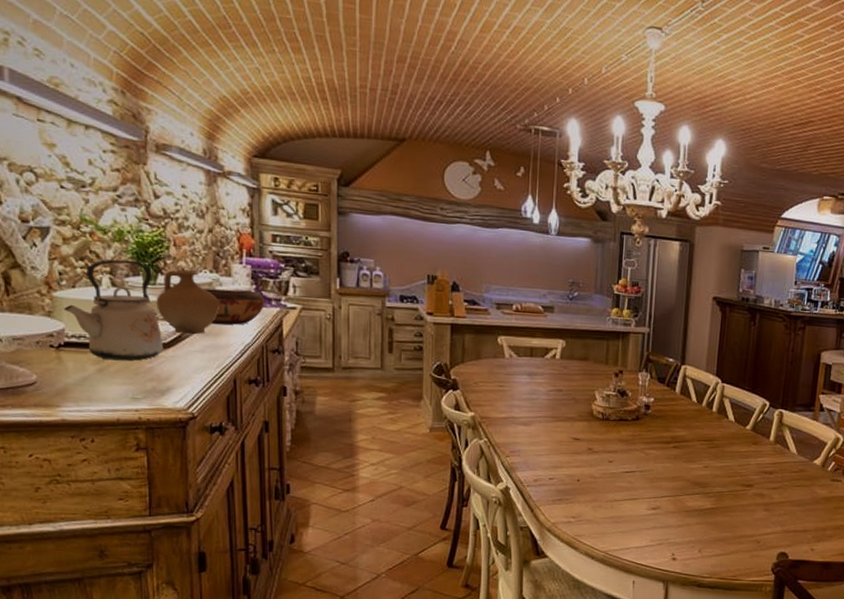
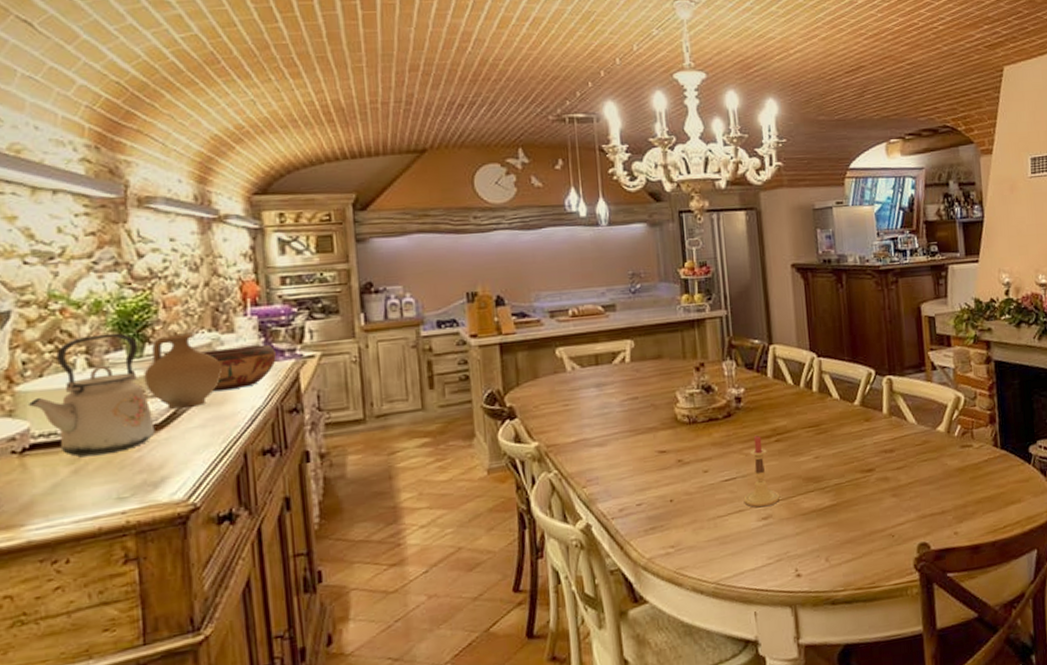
candlestick: none [638,440,670,500] -> present [743,435,781,508]

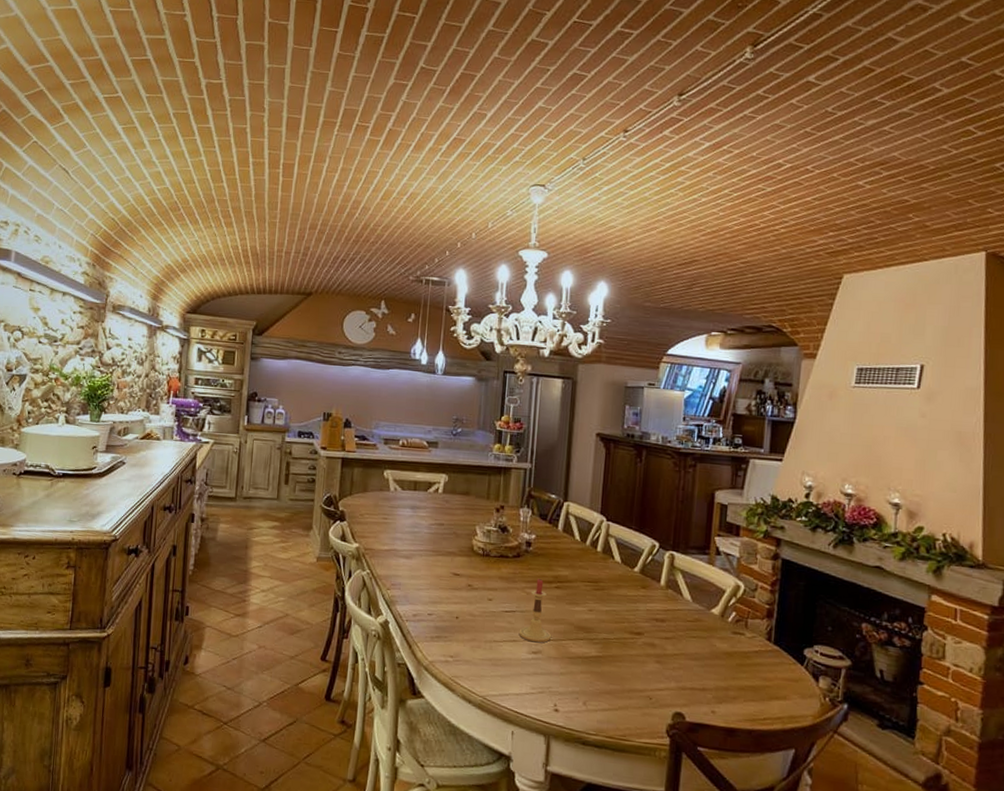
kettle: present [27,333,155,457] -> none [27,400,99,488]
ceramic jug: present [144,333,222,410] -> none [98,409,147,465]
decorative bowl: present [201,344,276,392] -> none [136,425,184,457]

